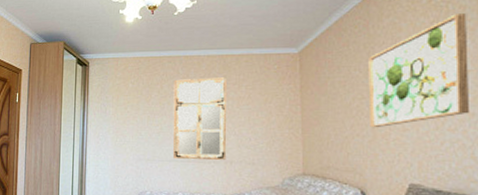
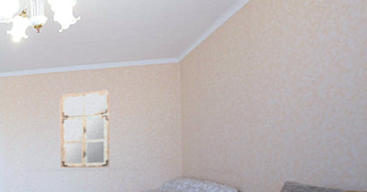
wall art: present [368,13,469,128] -> none [247,13,350,131]

